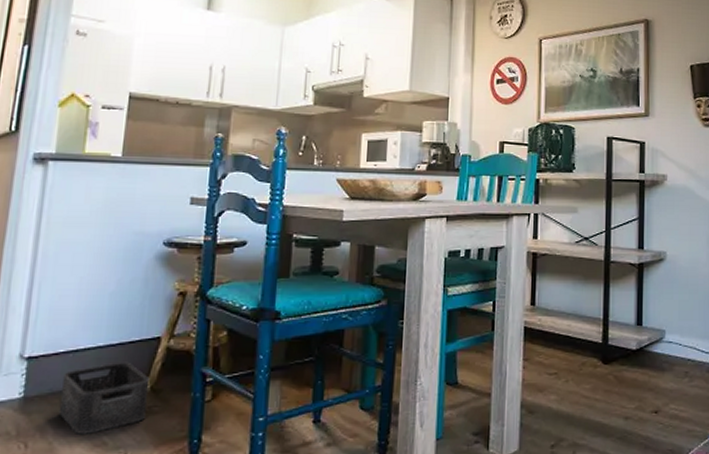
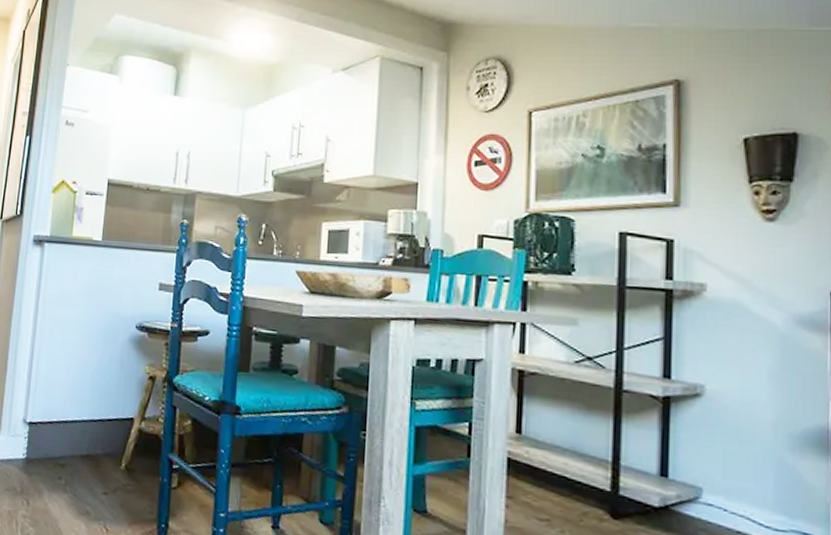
storage bin: present [58,362,150,434] -> none [52,437,125,502]

